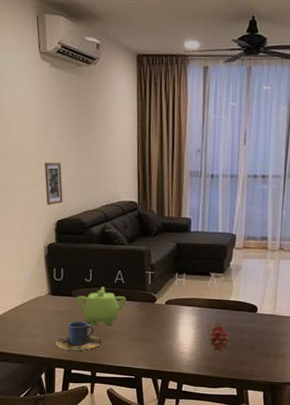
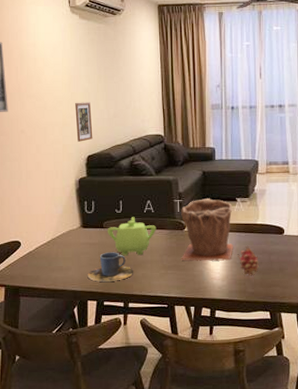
plant pot: none [150,272,205,336] -> present [181,198,234,261]

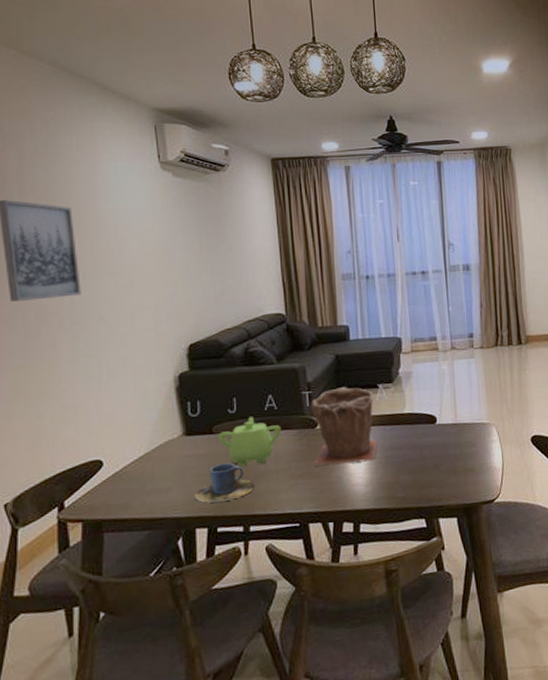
picture frame: present [75,102,93,142] -> none [171,277,195,328]
fruit: present [238,245,259,276] -> none [383,440,410,478]

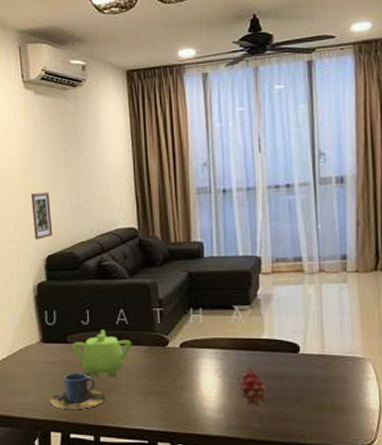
picture frame: none [171,277,195,328] -> present [31,192,53,240]
plant pot: present [311,387,378,467] -> none [162,306,233,386]
fruit: none [383,440,410,478] -> present [237,367,267,407]

